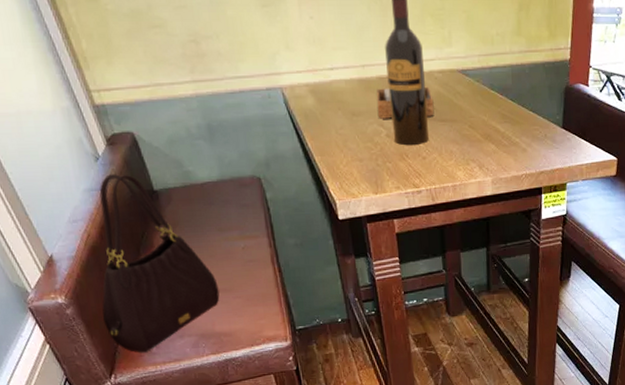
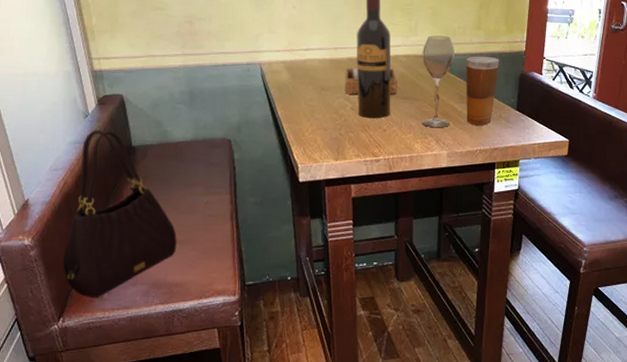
wineglass: none [458,45,494,153] -> present [421,35,455,128]
beverage cup: none [506,67,543,148] -> present [466,56,500,126]

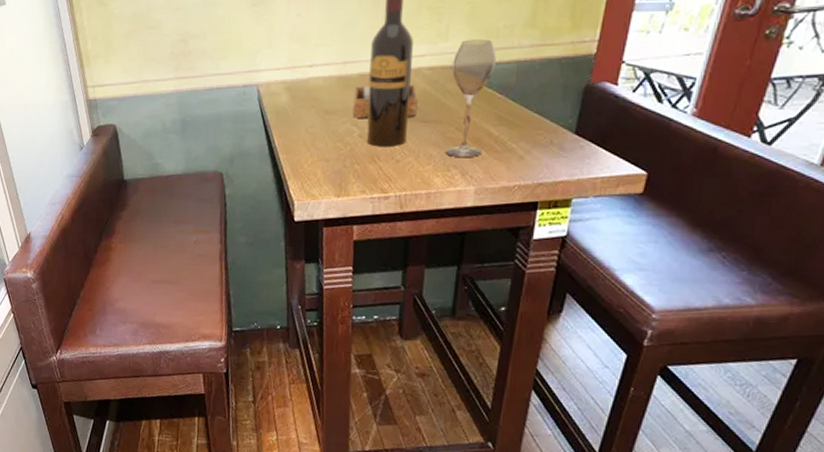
handbag: present [63,130,177,298] -> none [61,163,166,334]
beverage cup: present [466,56,500,126] -> none [504,63,558,155]

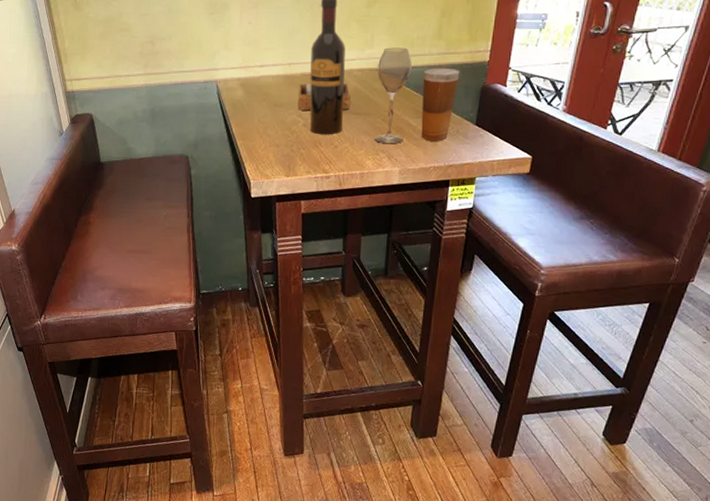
beverage cup: none [504,63,558,155] -> present [421,68,460,142]

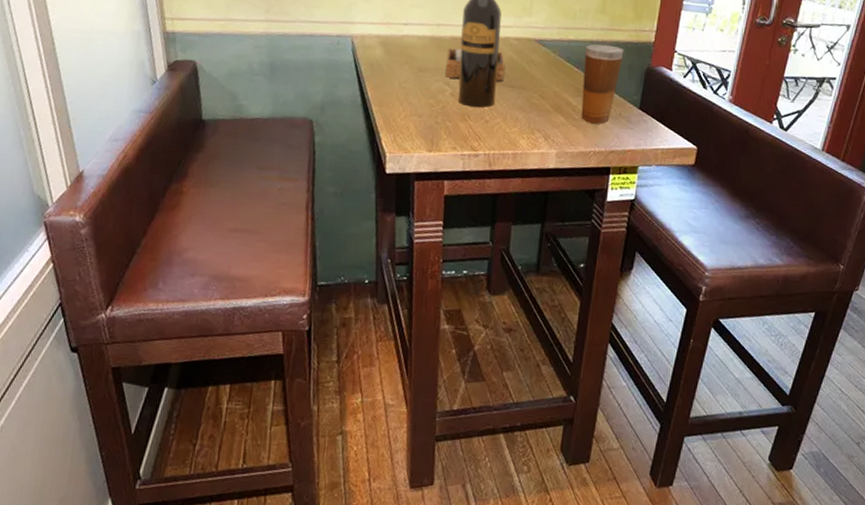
wineglass: present [374,47,412,144] -> none [529,17,573,124]

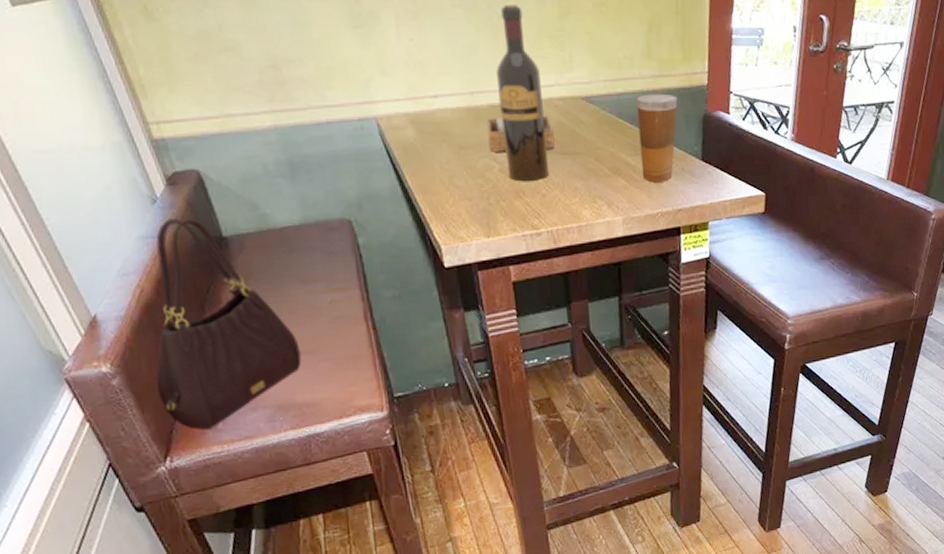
handbag: none [116,98,245,288] -> present [156,218,302,430]

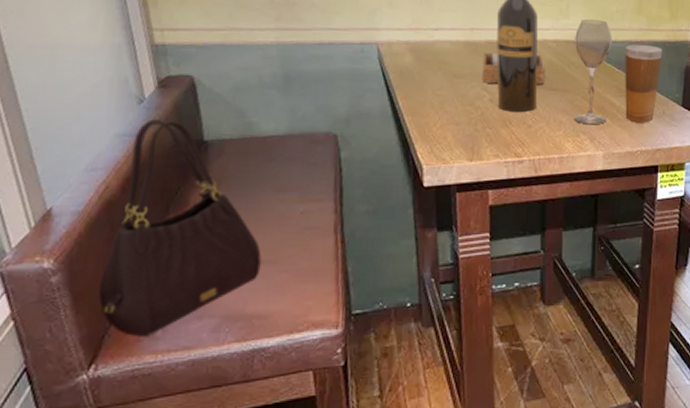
wineglass: none [580,69,623,189] -> present [573,19,612,125]

